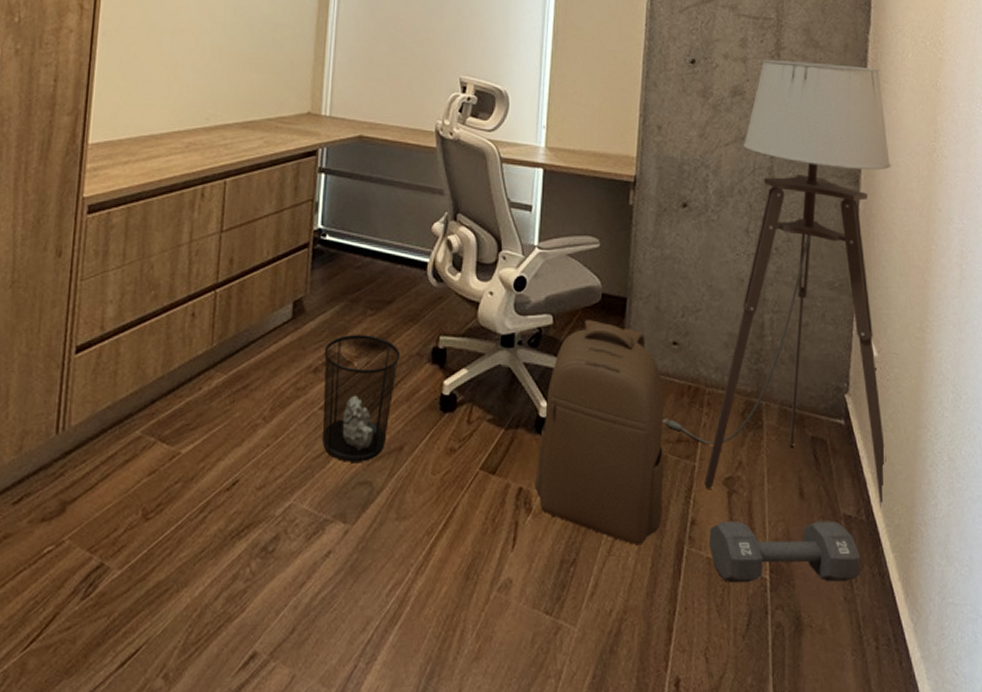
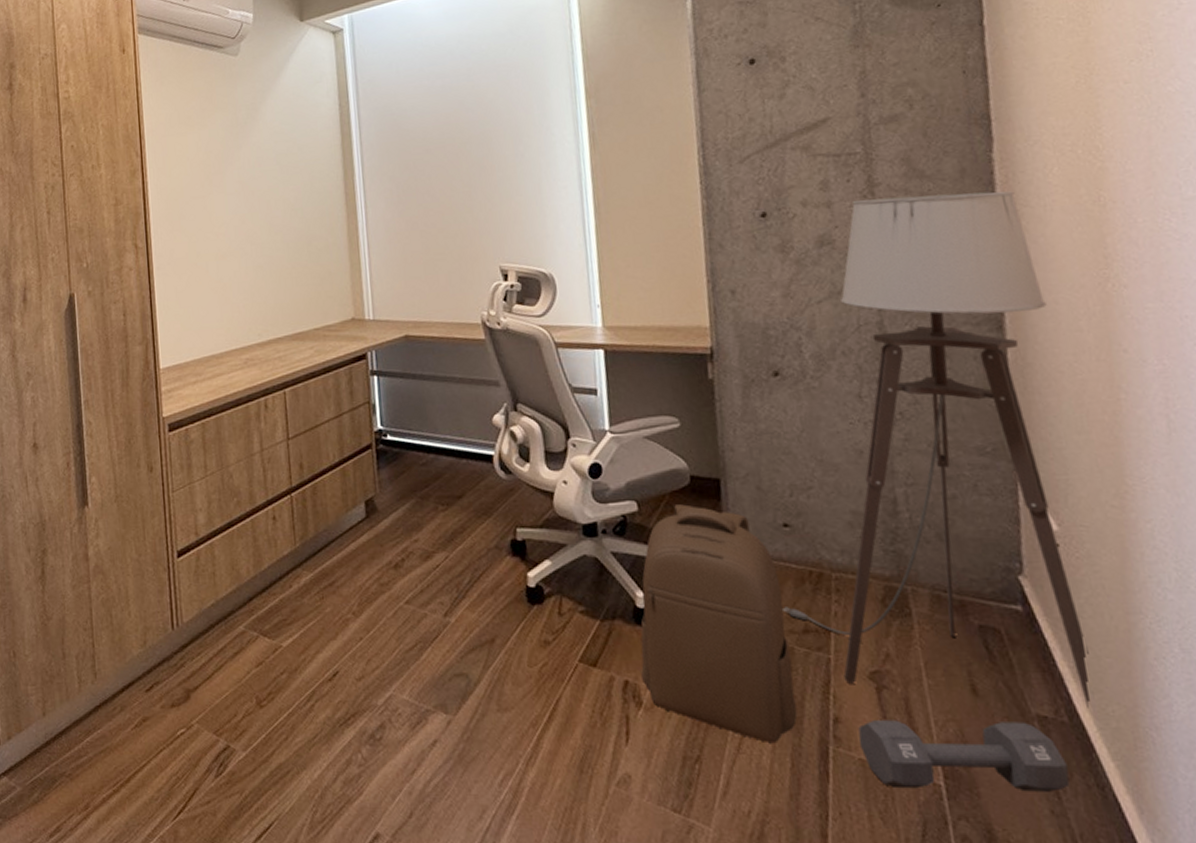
waste bin: present [321,335,401,462] -> none [401,530,479,654]

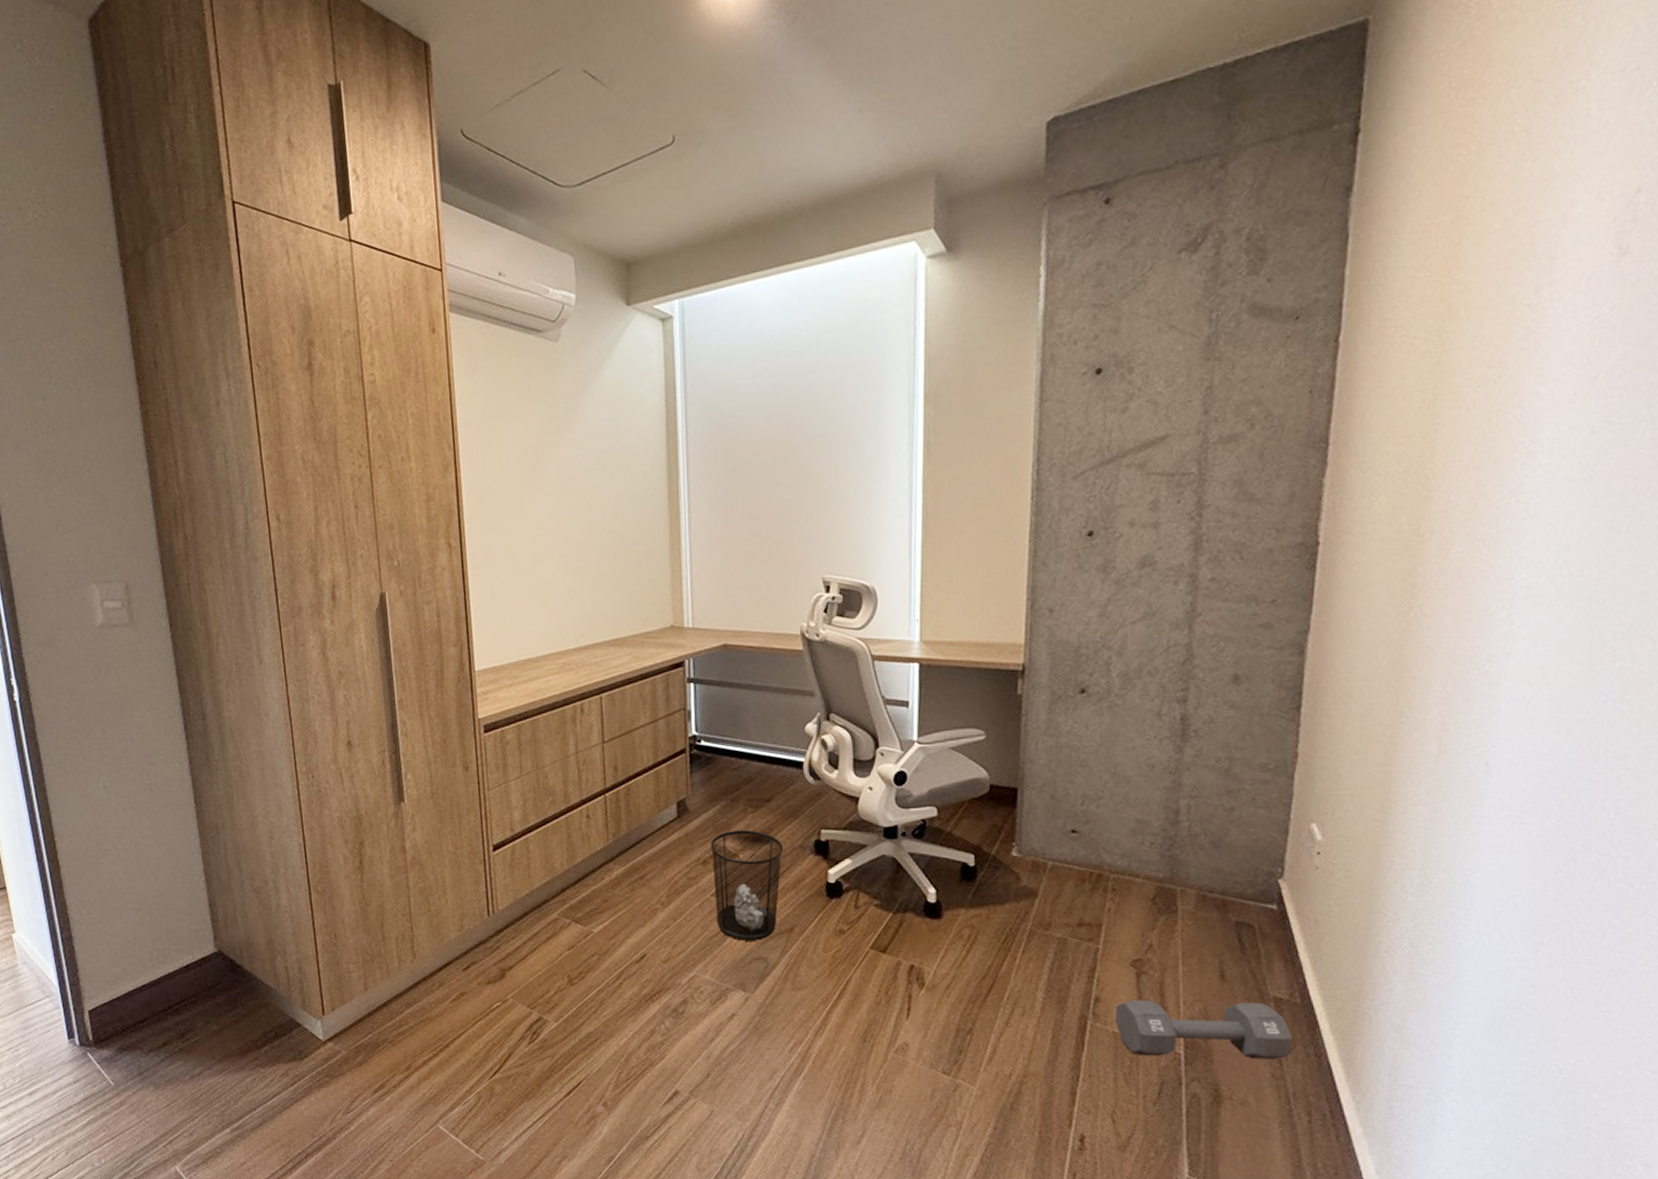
waste bin: none [401,530,479,654] -> present [710,830,784,941]
backpack: present [640,504,798,744] -> none [926,811,1064,1019]
floor lamp: present [783,191,1090,708] -> none [1061,517,1349,992]

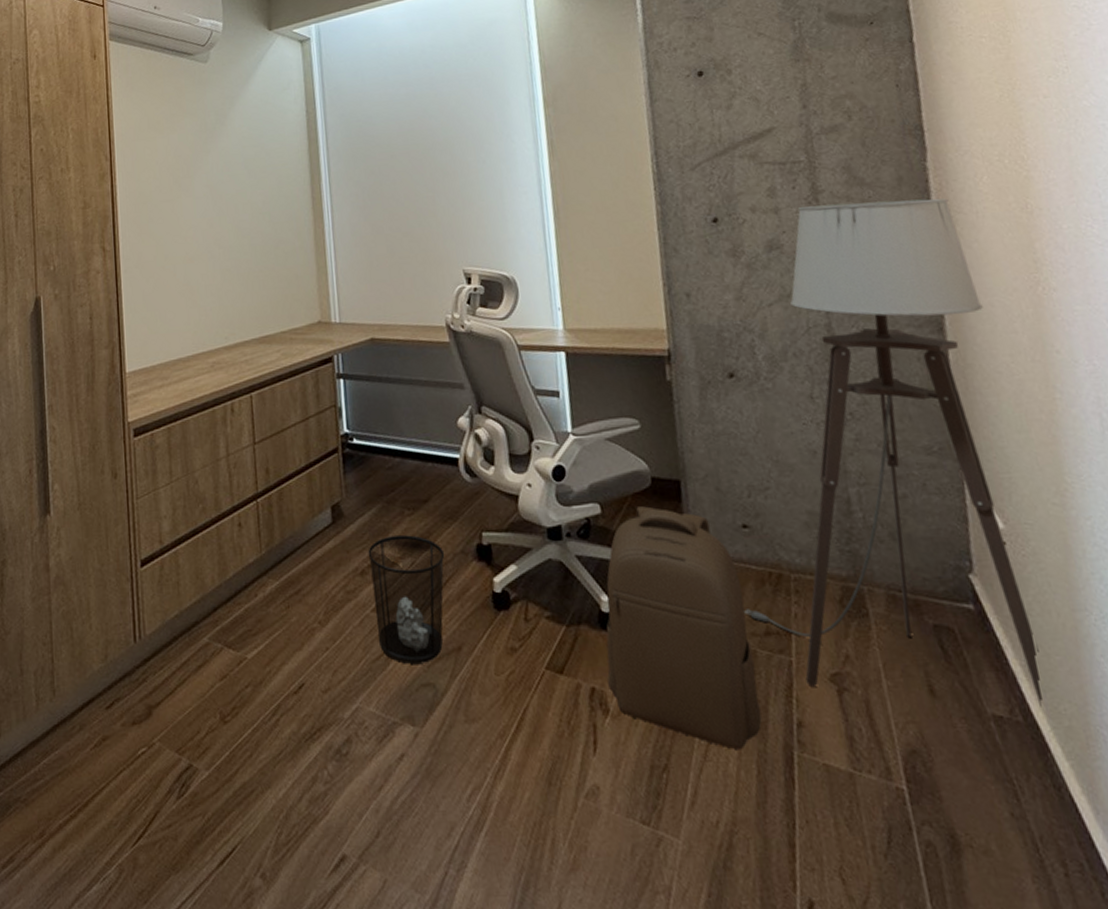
backpack: none [926,811,1064,1019] -> present [606,506,762,750]
floor lamp: none [1061,517,1349,992] -> present [744,198,1042,707]
dumbbell: present [1114,1000,1294,1059] -> none [821,722,1028,794]

